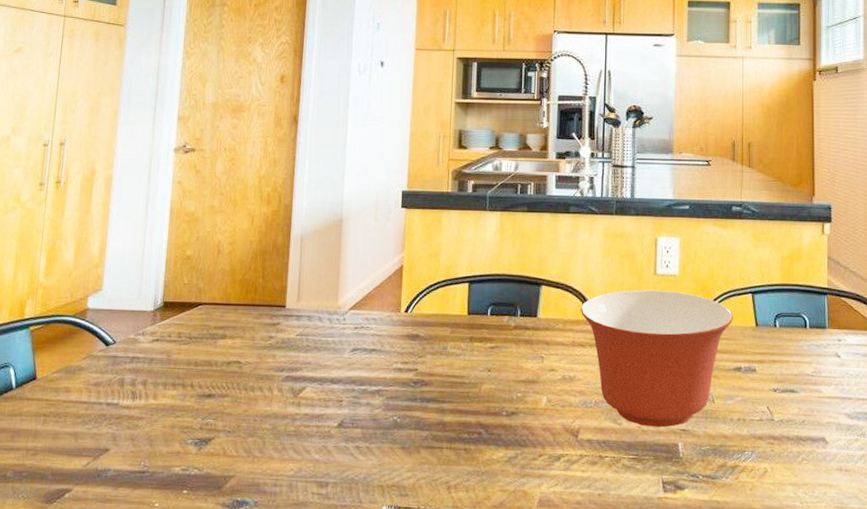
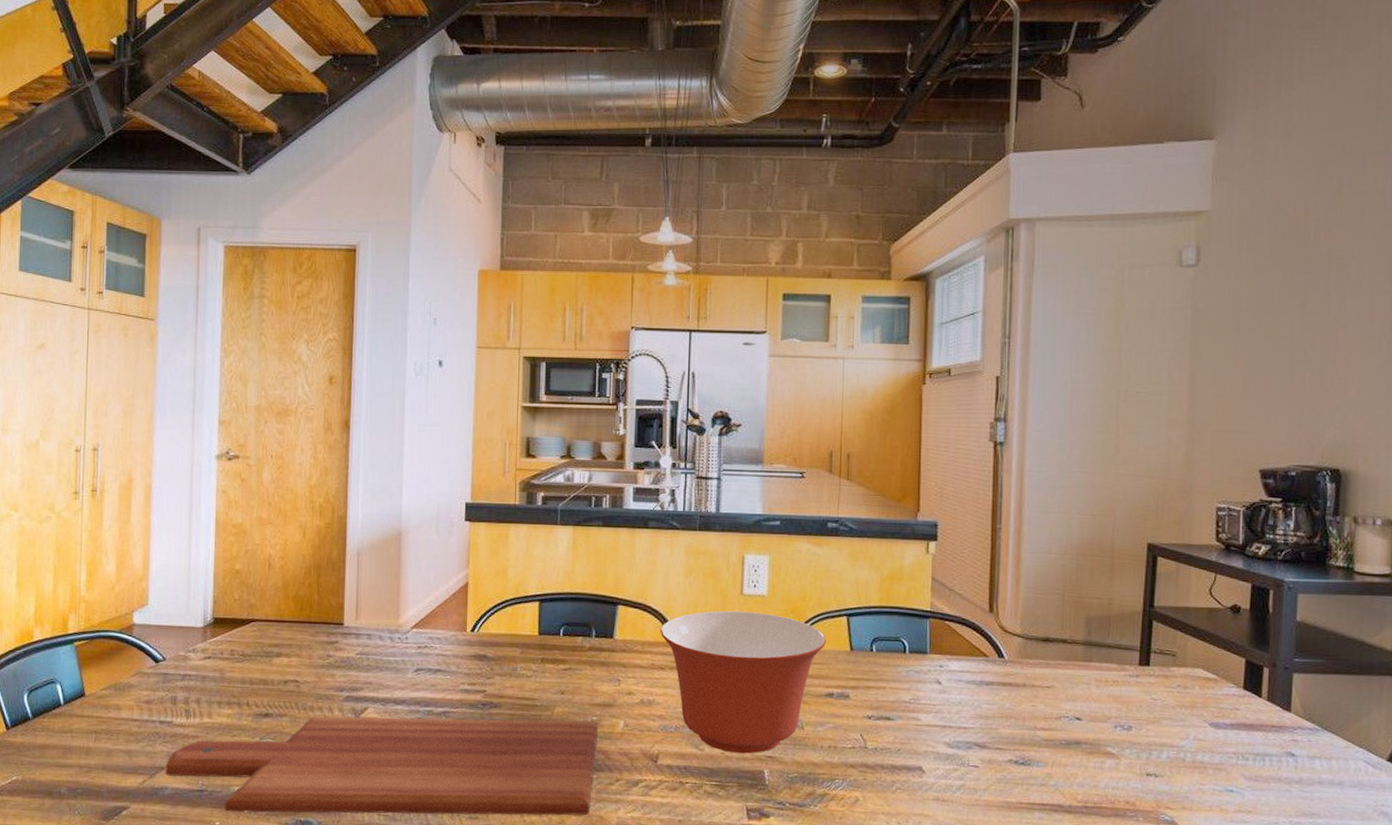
cutting board: none [109,396,524,493] -> present [165,716,599,816]

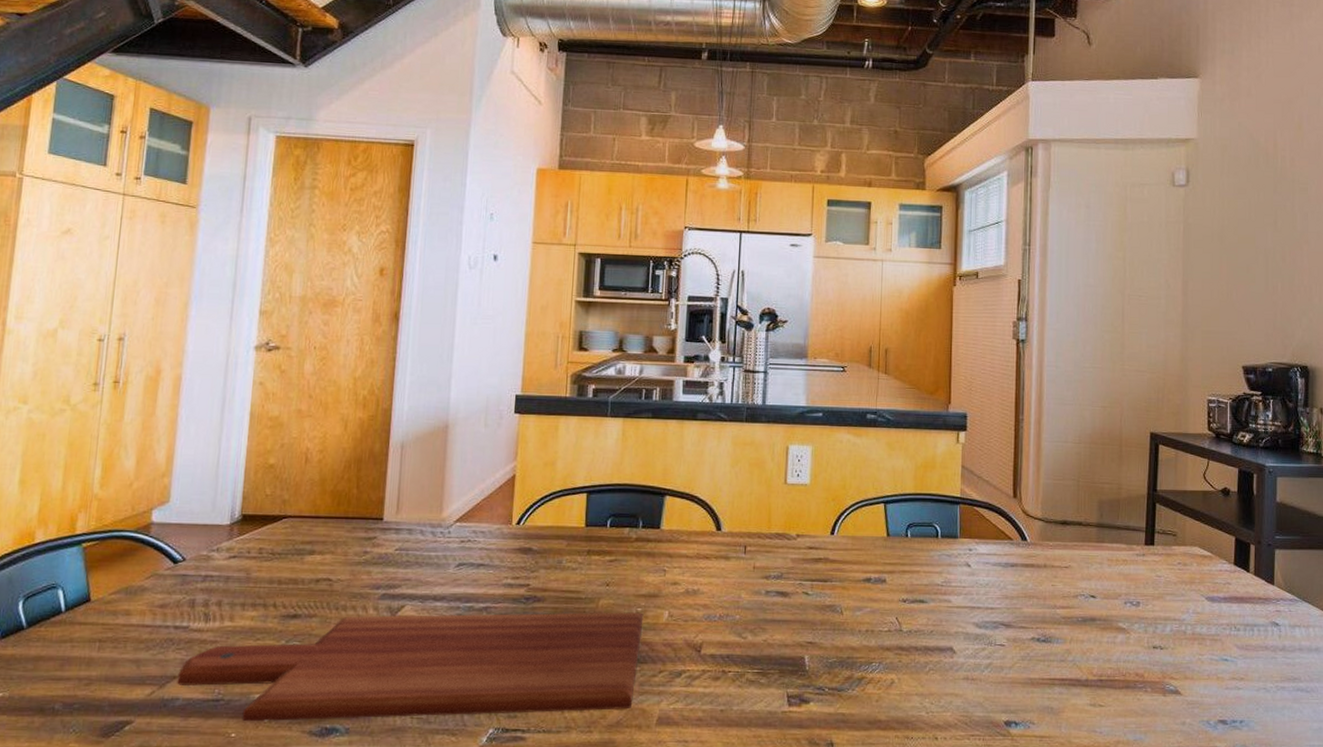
mixing bowl: present [661,611,827,754] -> none [707,500,865,641]

